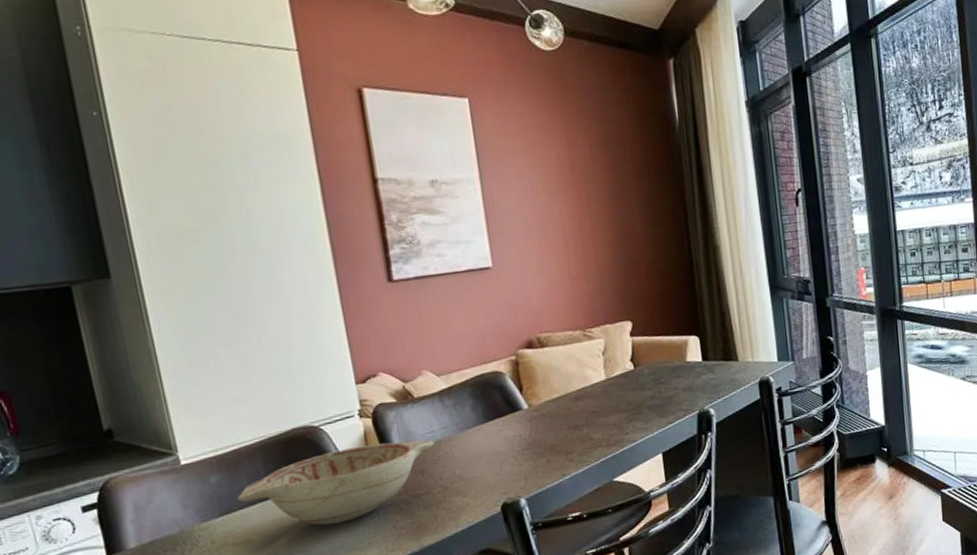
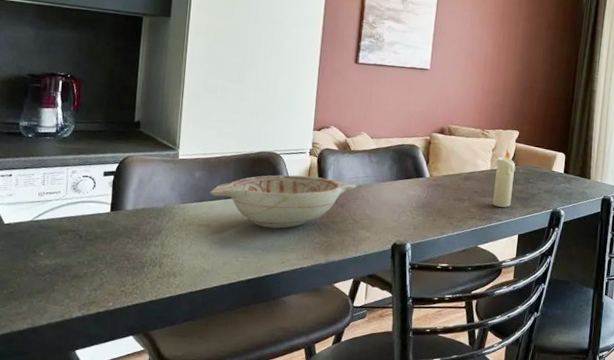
candle: none [610,347,643,425] -> present [493,149,516,208]

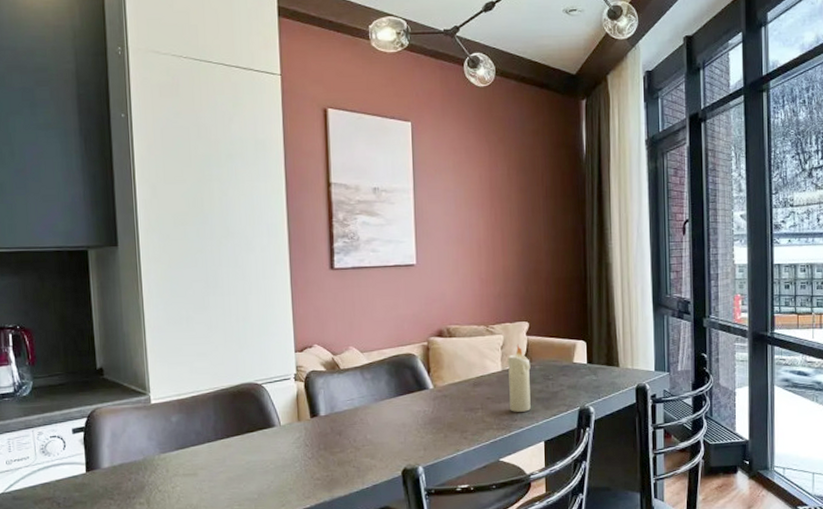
decorative bowl: present [210,174,357,229] -> none [191,404,353,469]

